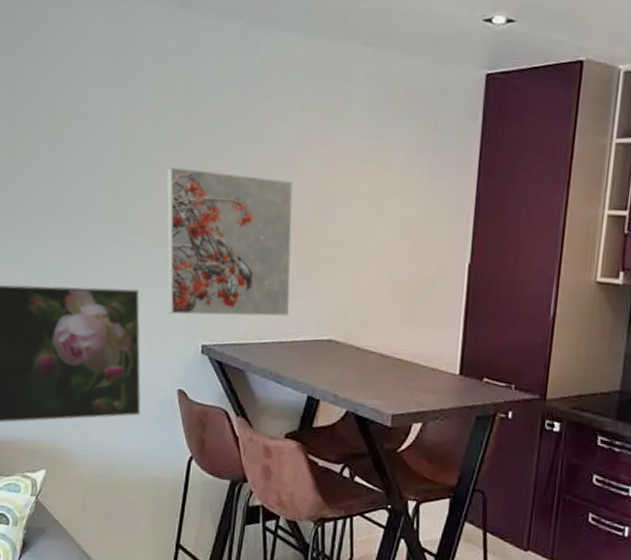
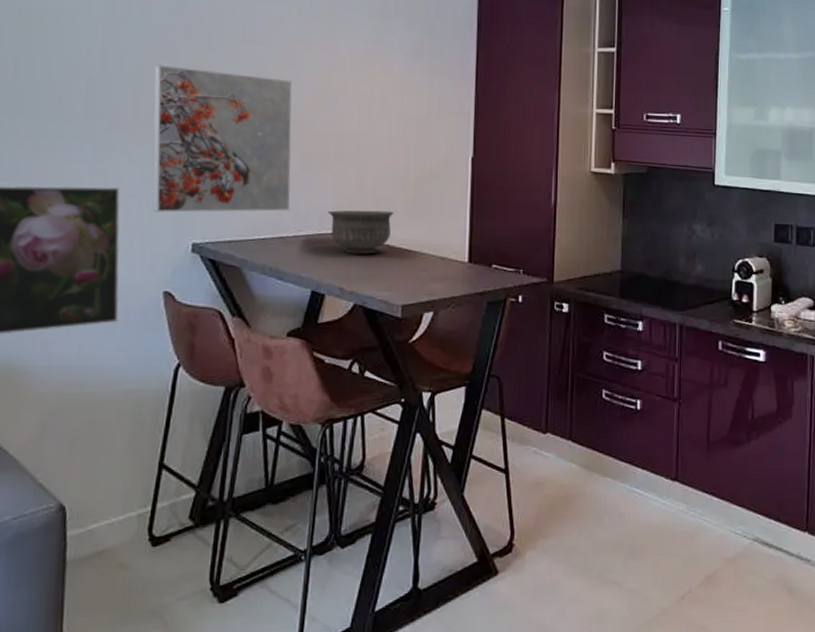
bowl: none [324,317,388,362] -> present [327,210,394,254]

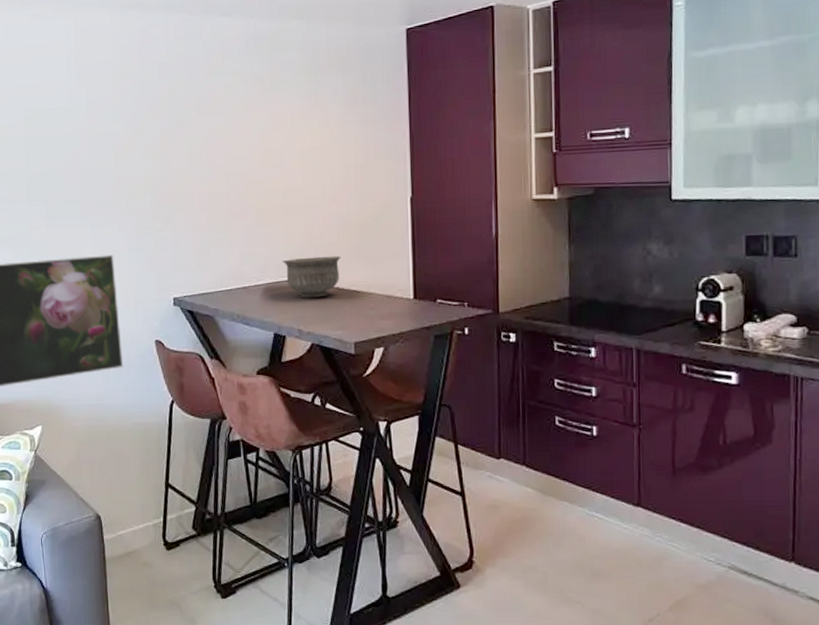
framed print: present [152,64,293,213] -> none [130,143,250,273]

